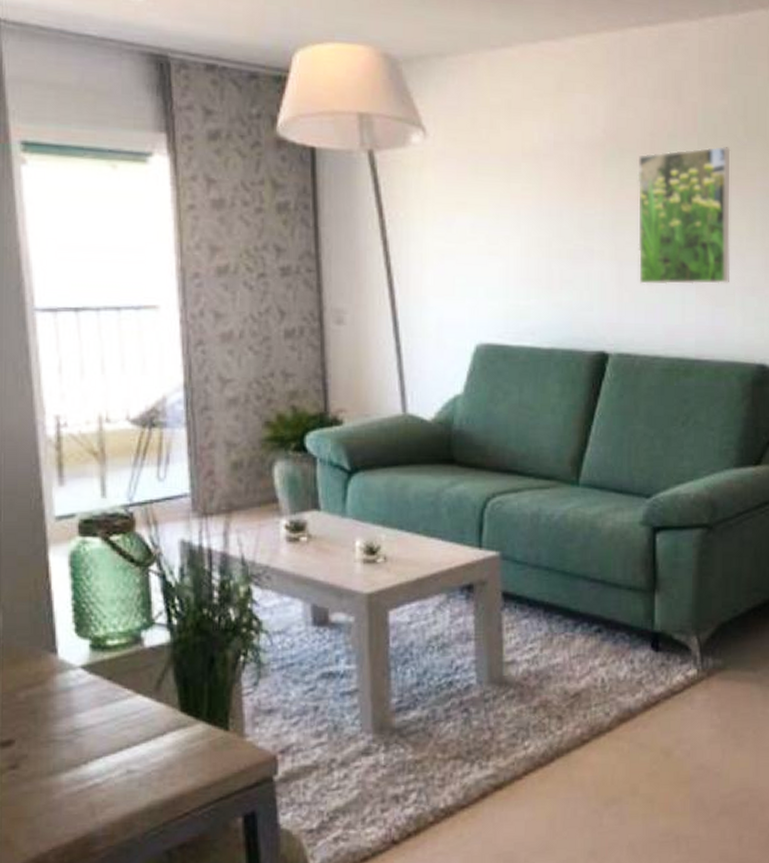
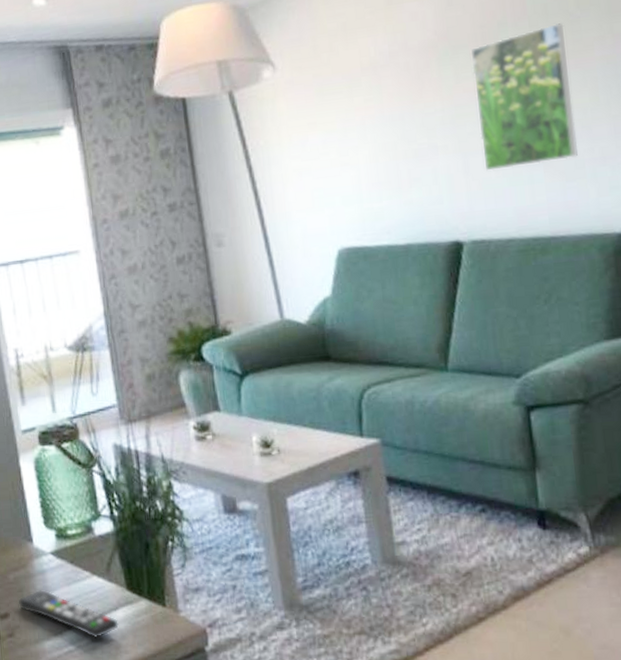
remote control: none [28,710,165,769] -> present [17,589,119,639]

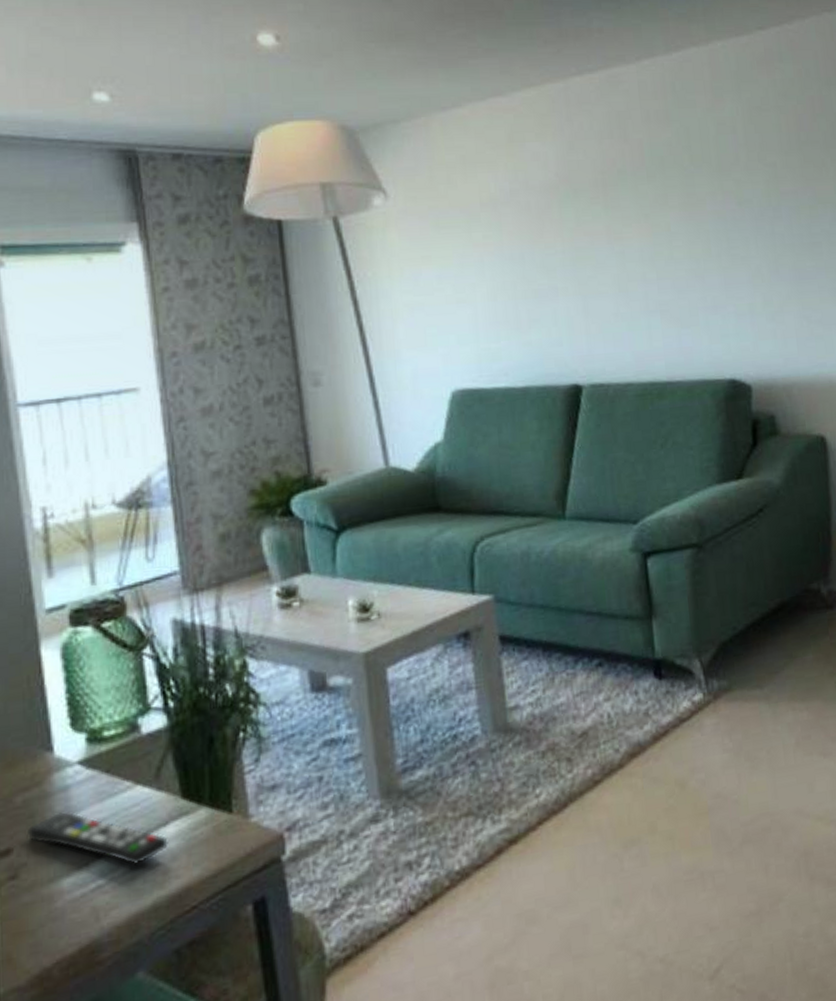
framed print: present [471,23,578,171] -> none [592,176,692,315]

